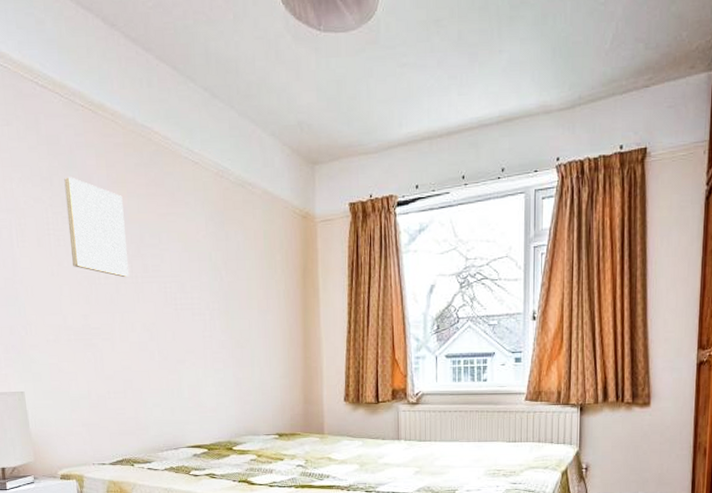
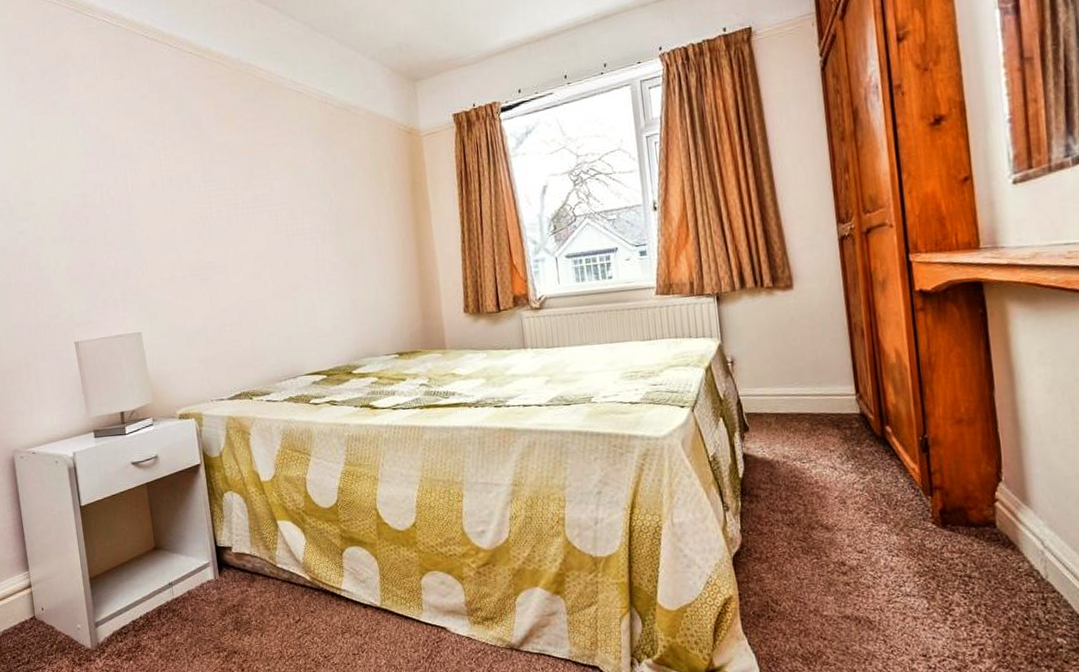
wall art: present [64,177,130,278] -> none [175,119,241,210]

